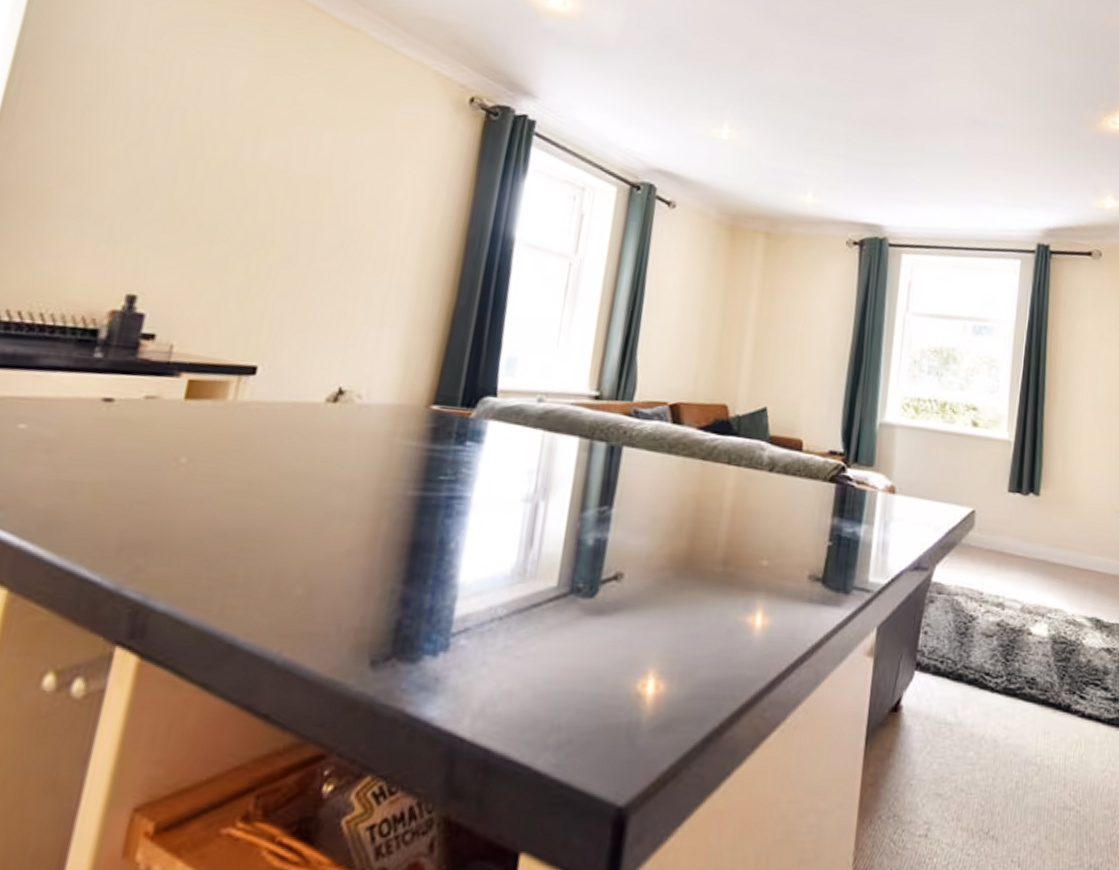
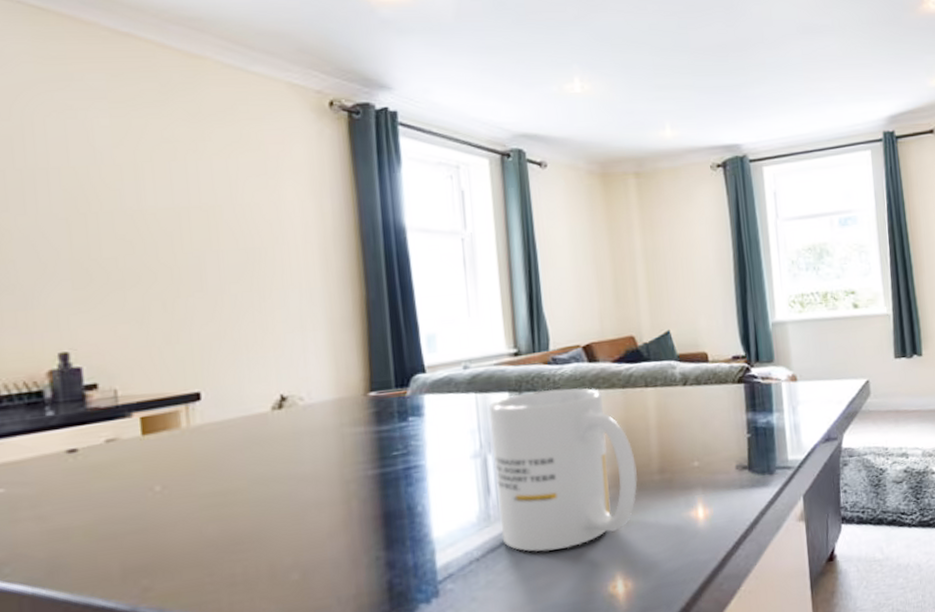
mug: none [533,441,699,629] -> present [488,388,638,552]

